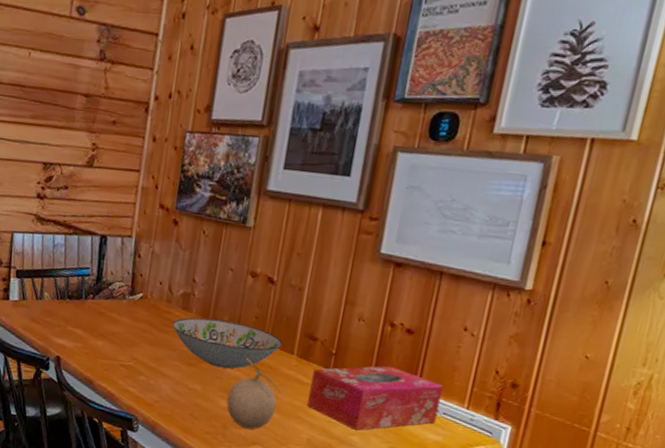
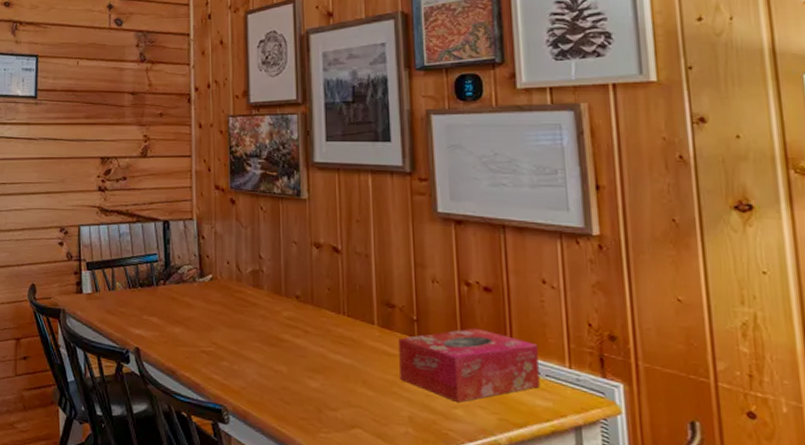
decorative bowl: present [172,317,283,369] -> none [246,294,361,346]
fruit: present [226,357,282,430] -> none [316,332,371,411]

